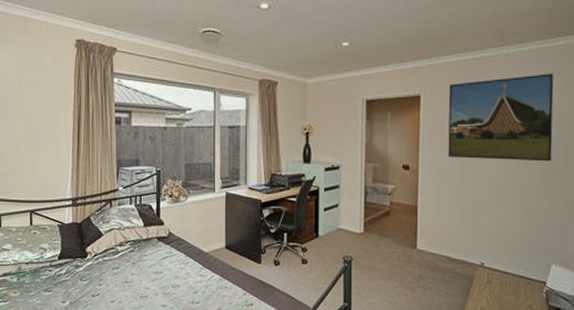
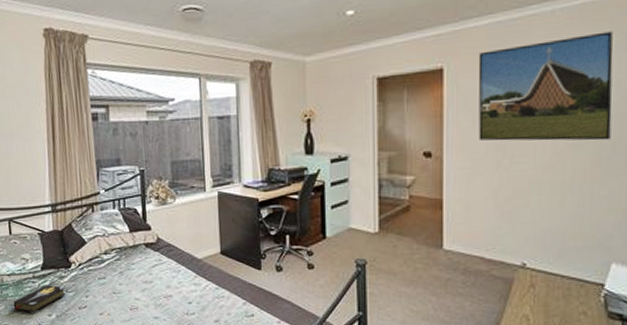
hardback book: none [29,273,81,300] -> present [13,285,66,313]

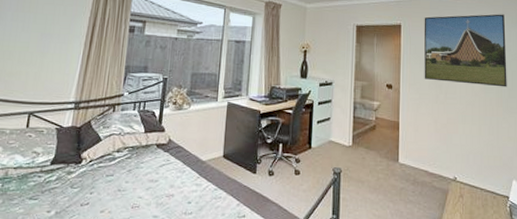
hardback book: present [13,285,66,313] -> none [12,180,72,209]

